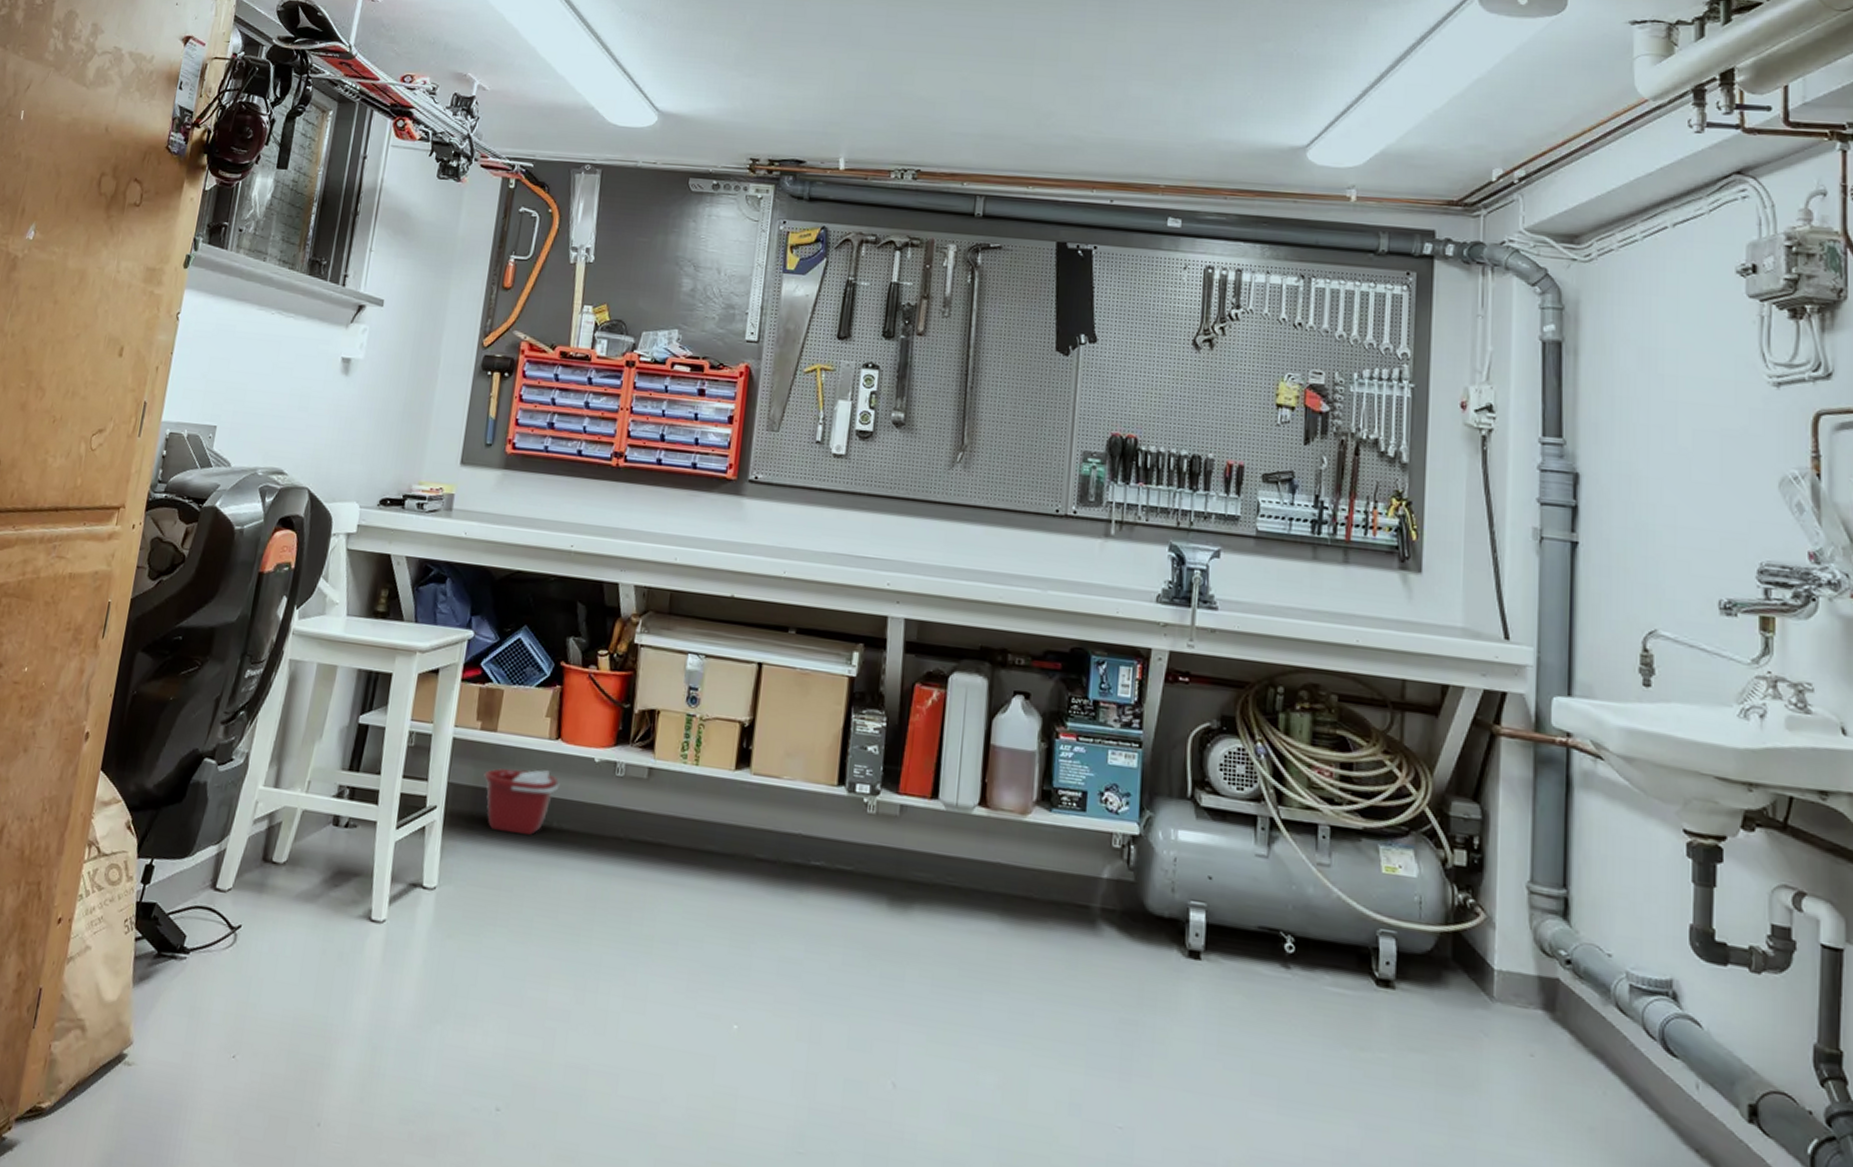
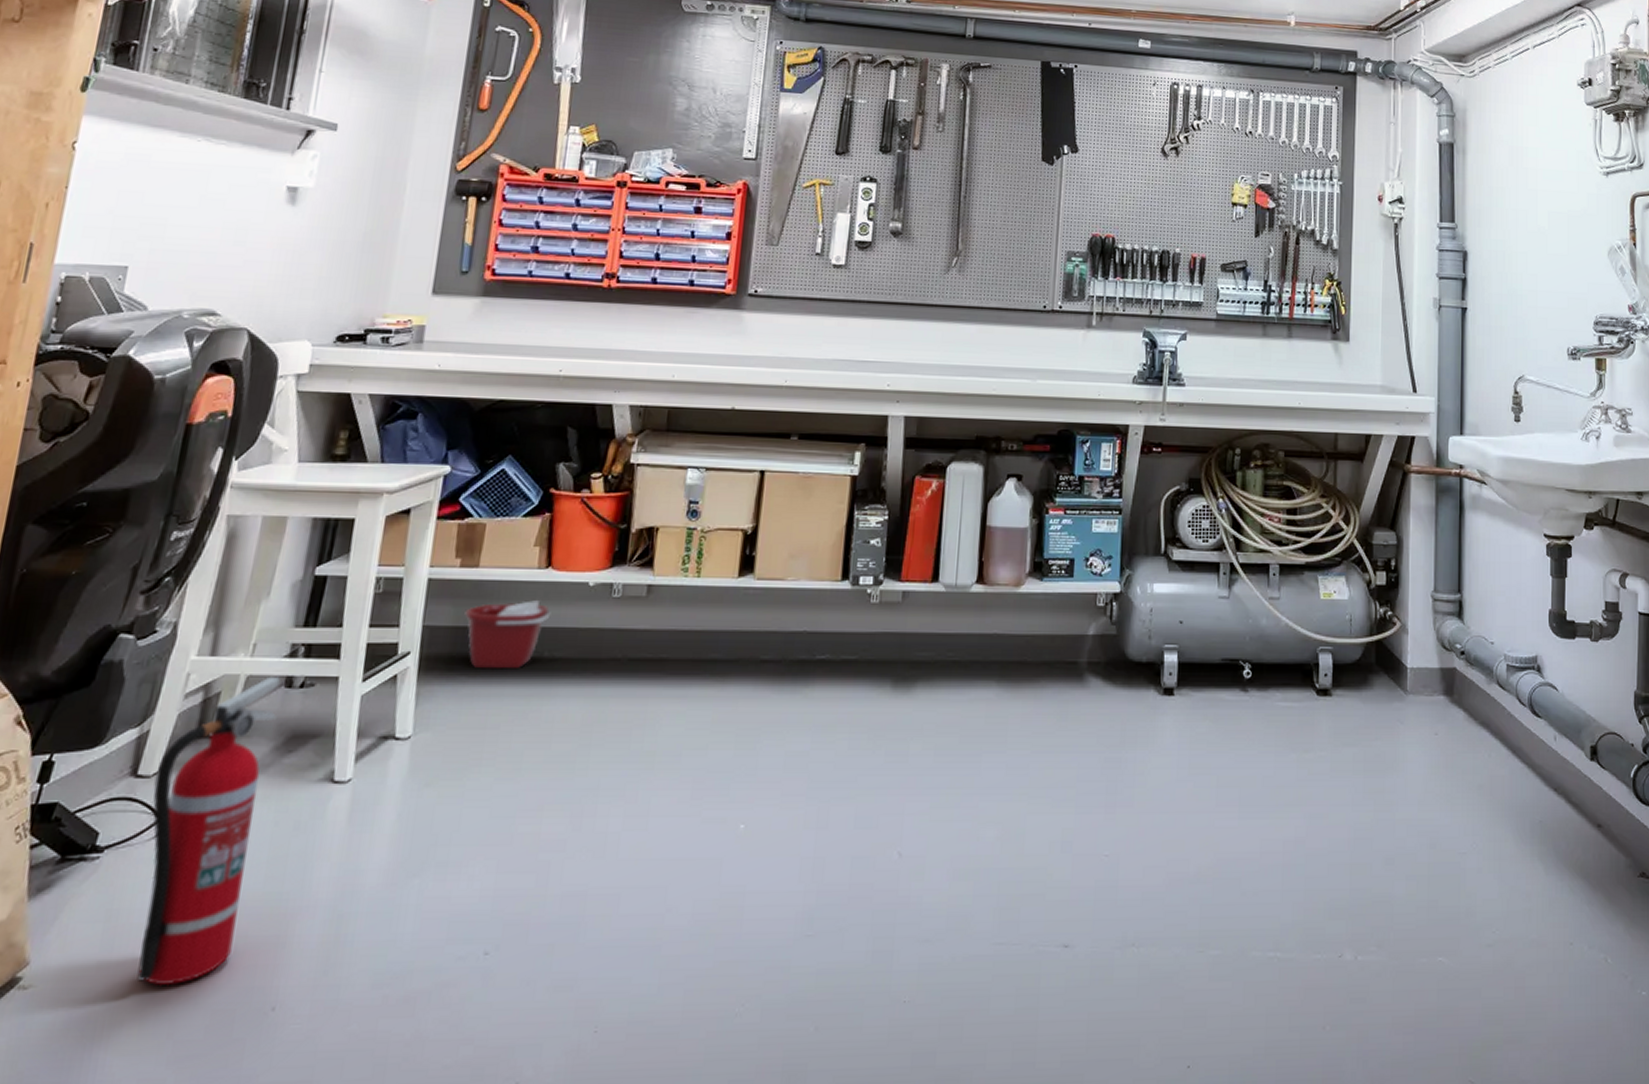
fire extinguisher: none [212,813,329,1086] -> present [137,676,280,987]

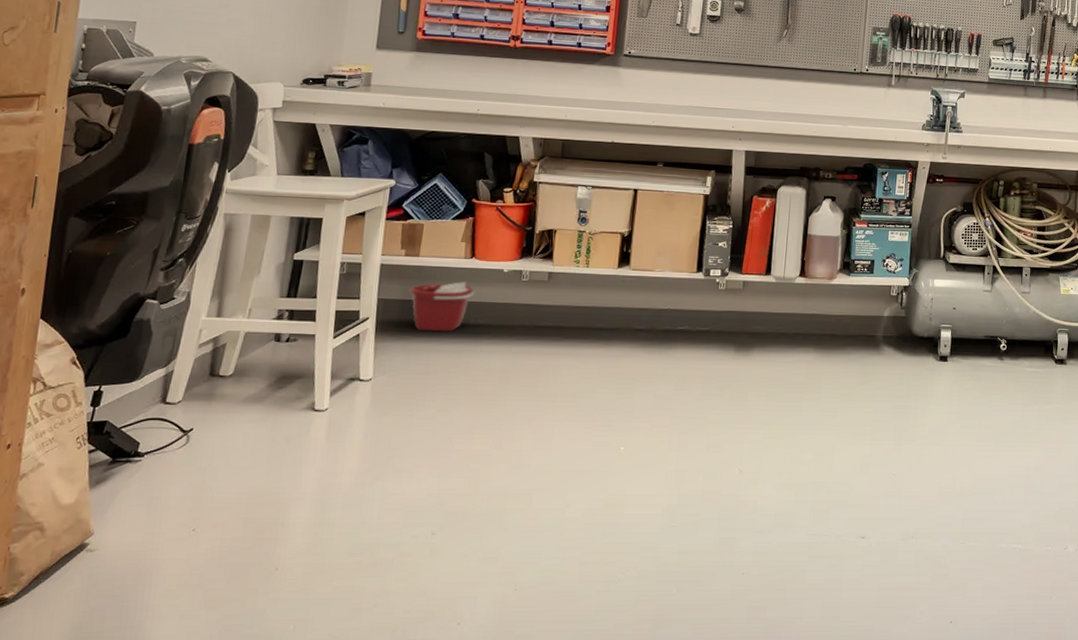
fire extinguisher: present [137,676,280,987] -> none [174,333,271,552]

